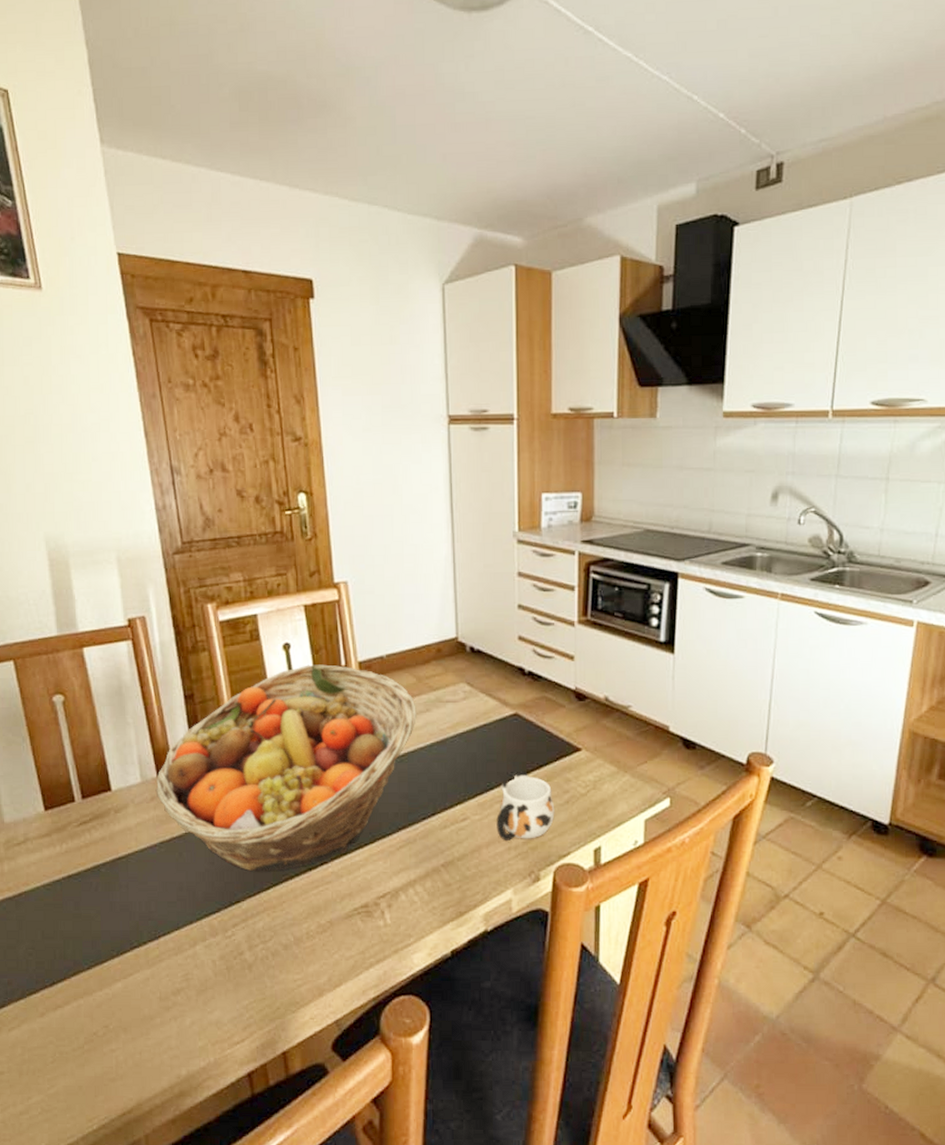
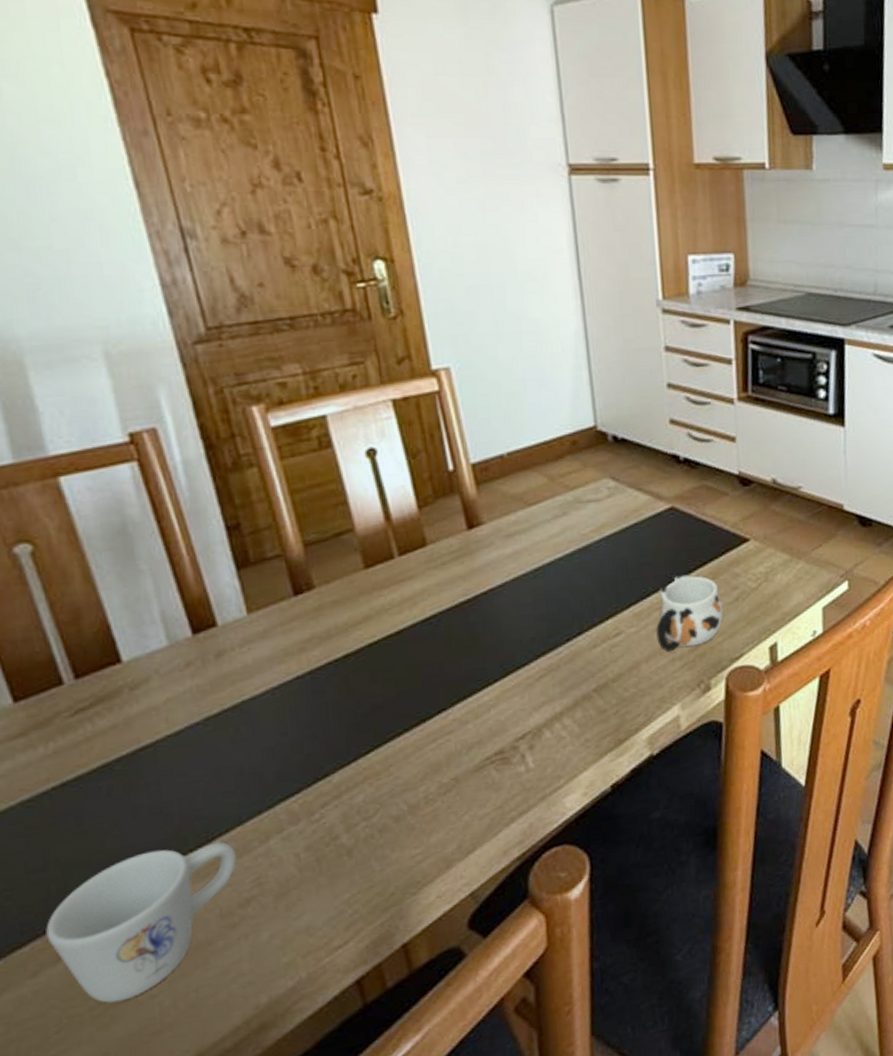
mug: none [51,938,173,1049] -> present [45,841,236,1003]
fruit basket: present [155,664,417,872] -> none [191,470,551,735]

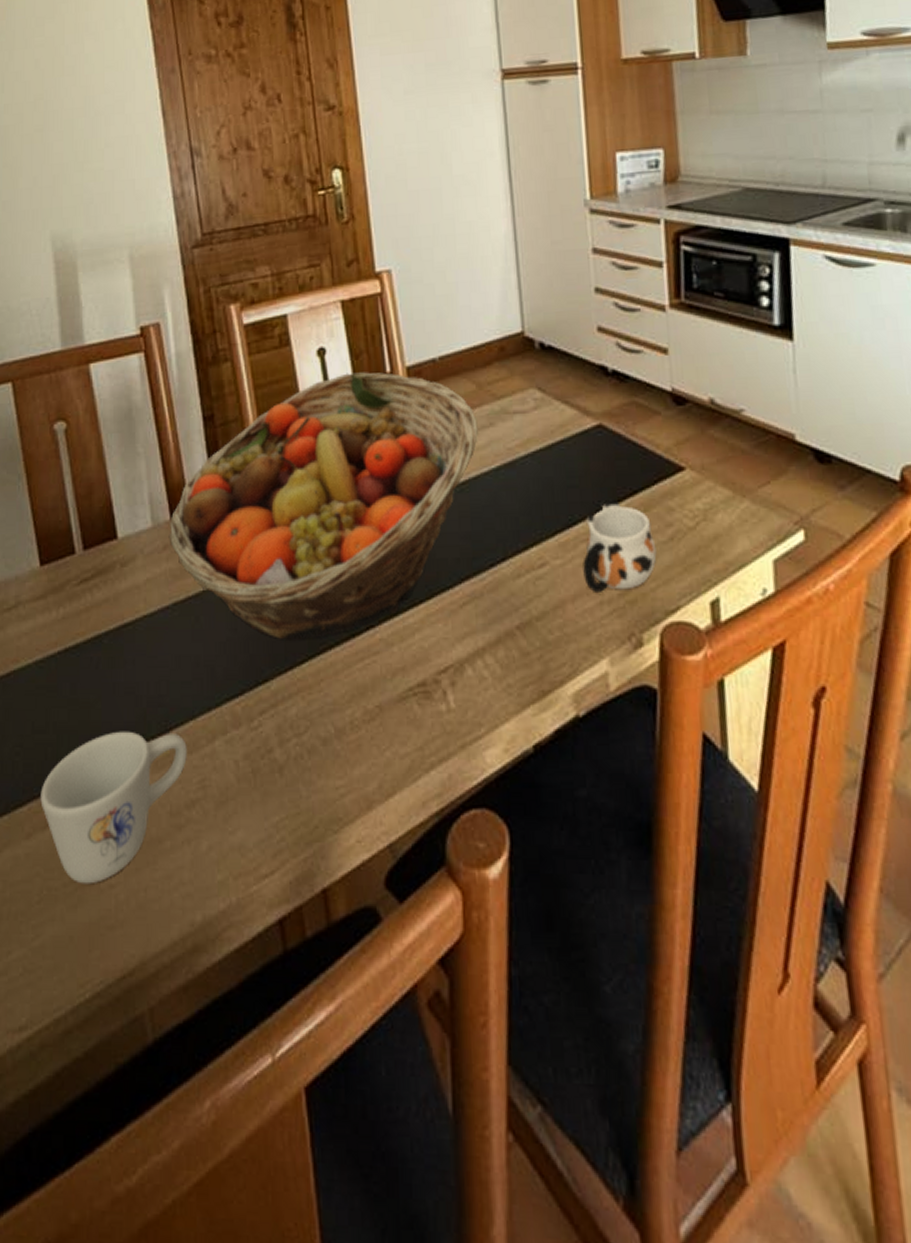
fruit basket: none [191,470,551,735] -> present [168,372,478,640]

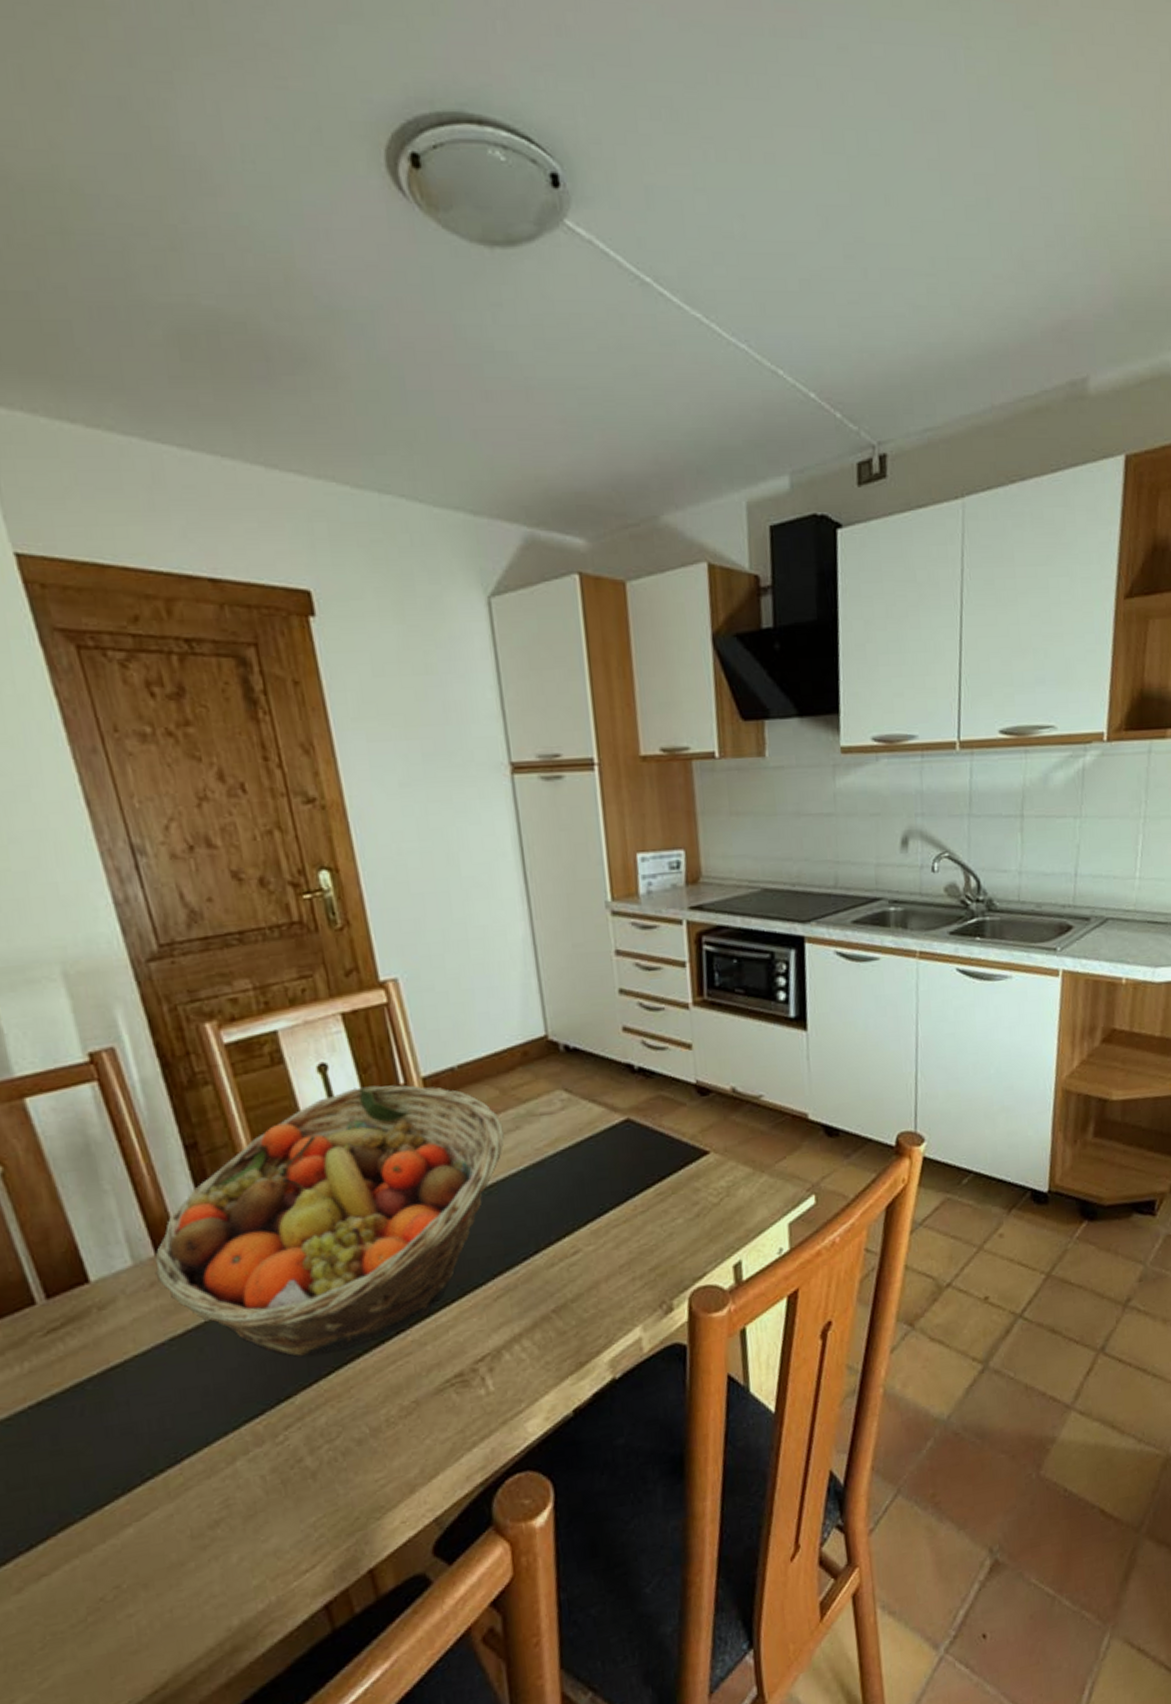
mug: present [40,731,187,884] -> none [27,1462,205,1621]
mug: present [583,497,657,592] -> none [614,1184,685,1271]

